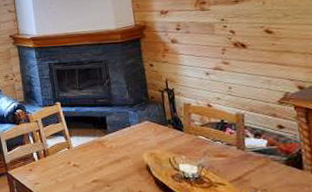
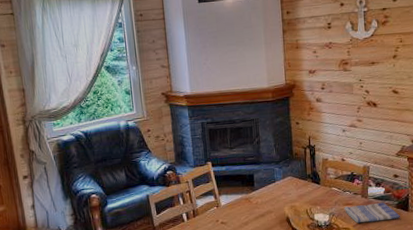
dish towel: none [215,156,294,179] -> present [344,202,401,224]

